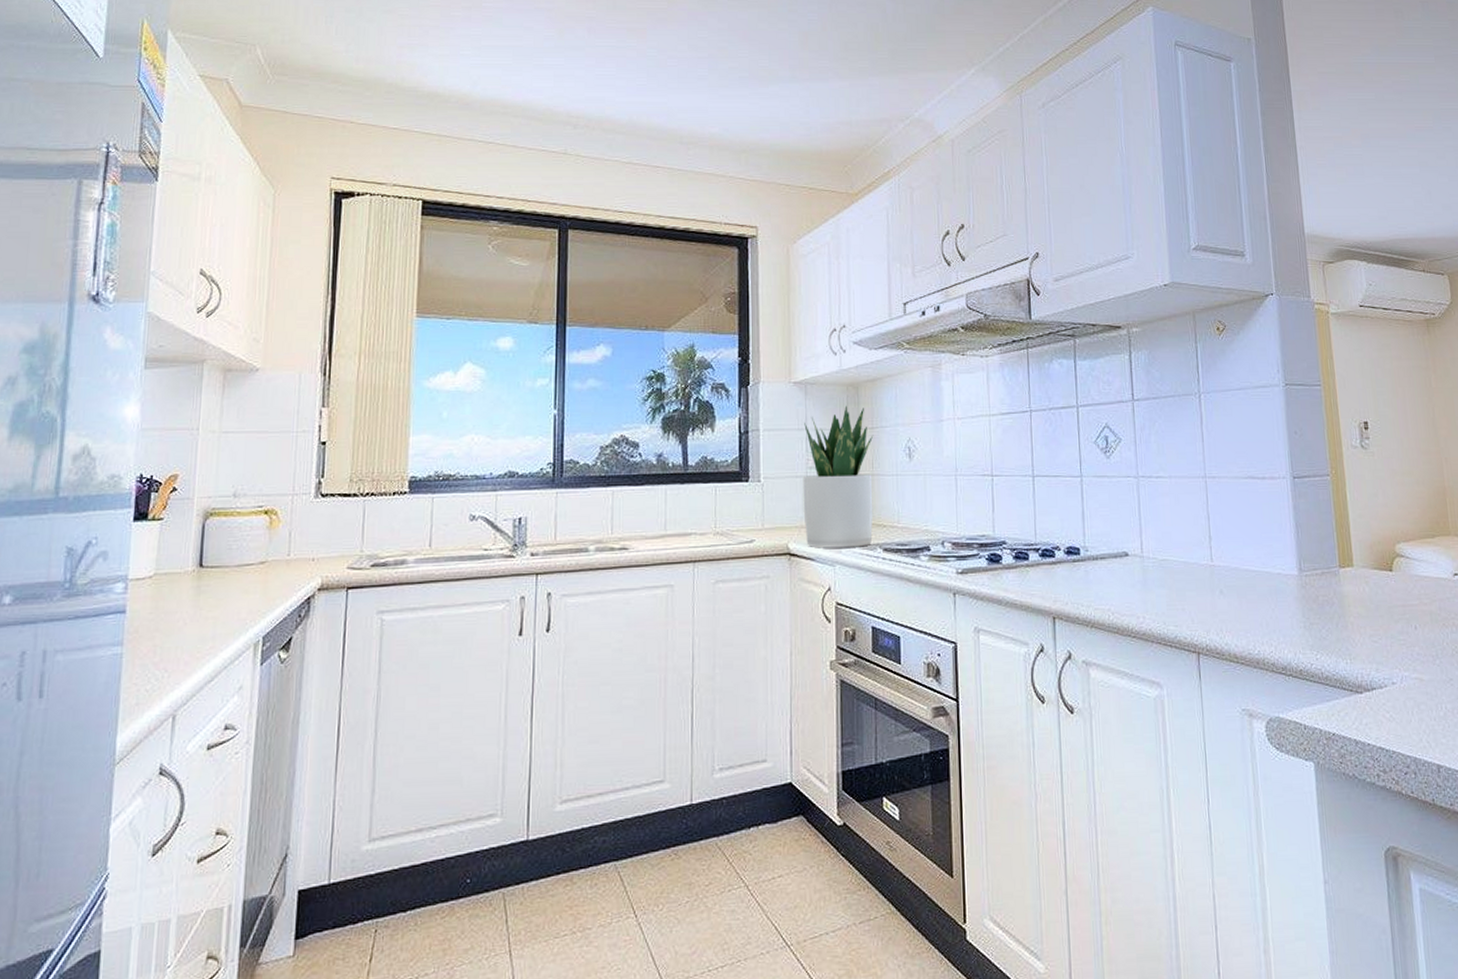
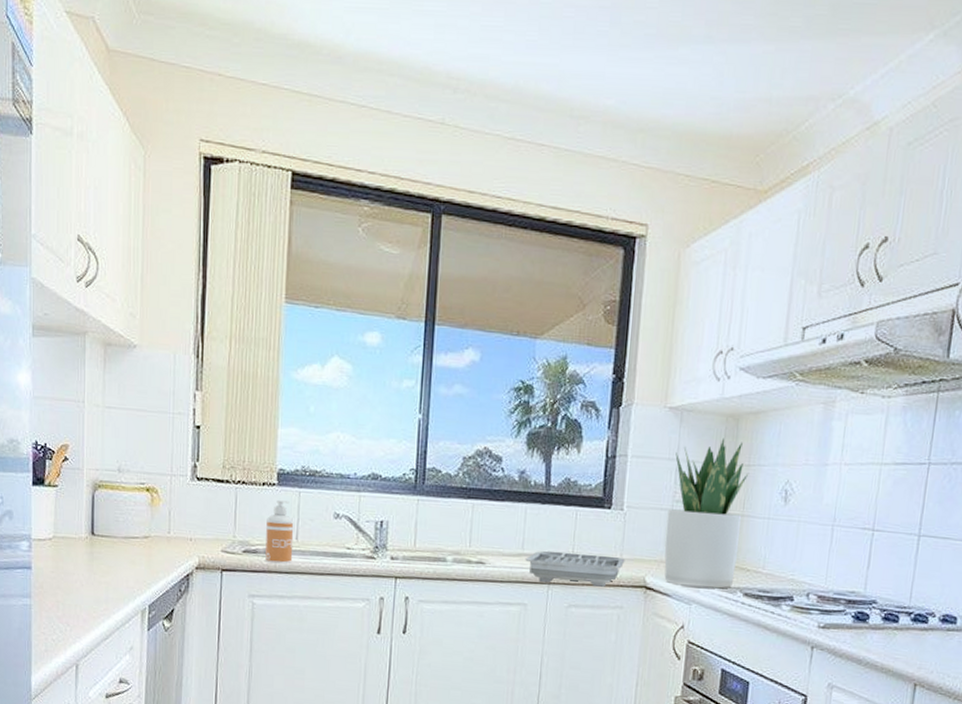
soap dispenser: none [396,508,427,575] -> present [265,500,294,564]
dish rack: none [668,527,767,562] -> present [525,550,625,588]

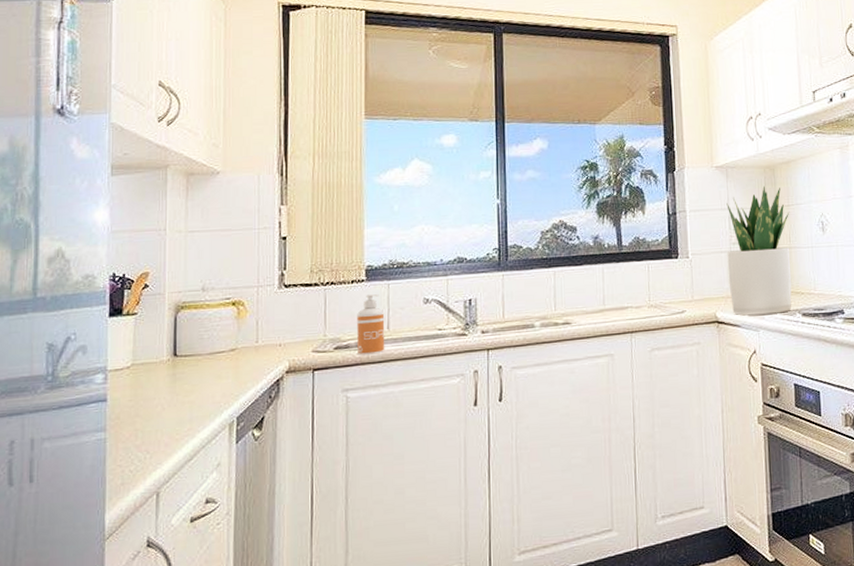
dish rack: present [525,550,625,588] -> none [607,299,697,333]

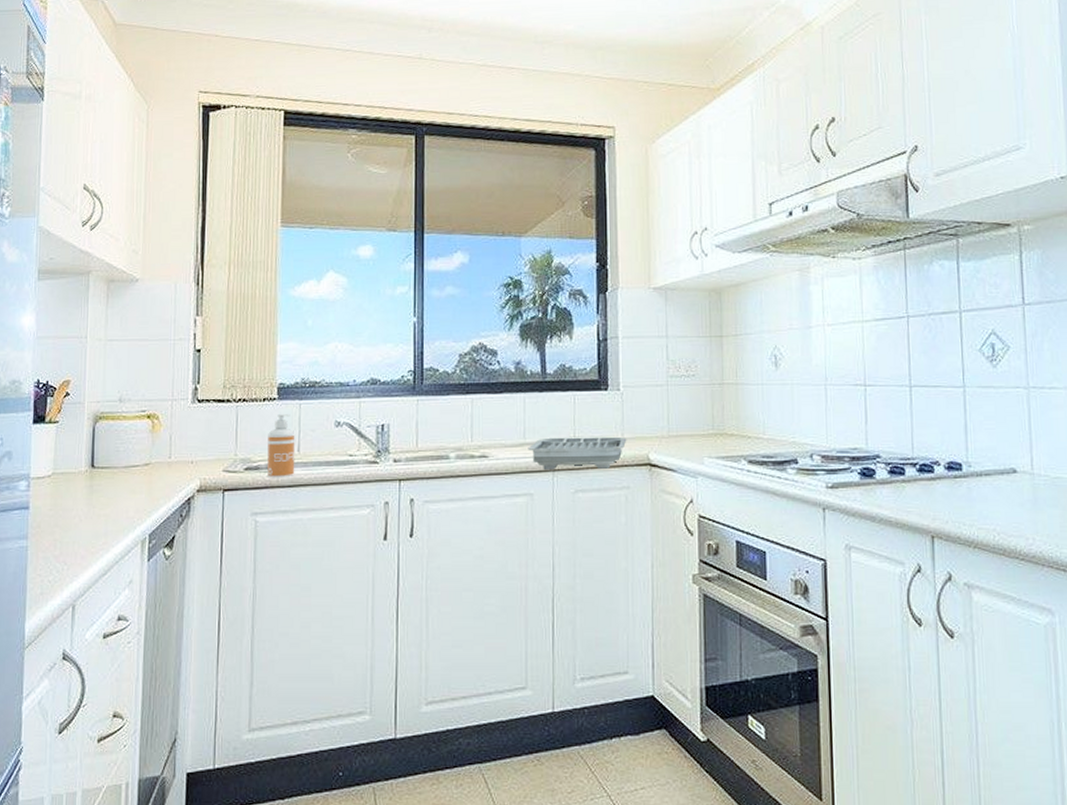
dish rack: none [607,299,697,333] -> present [528,436,627,471]
planter: present [726,186,792,316] -> none [663,311,738,459]

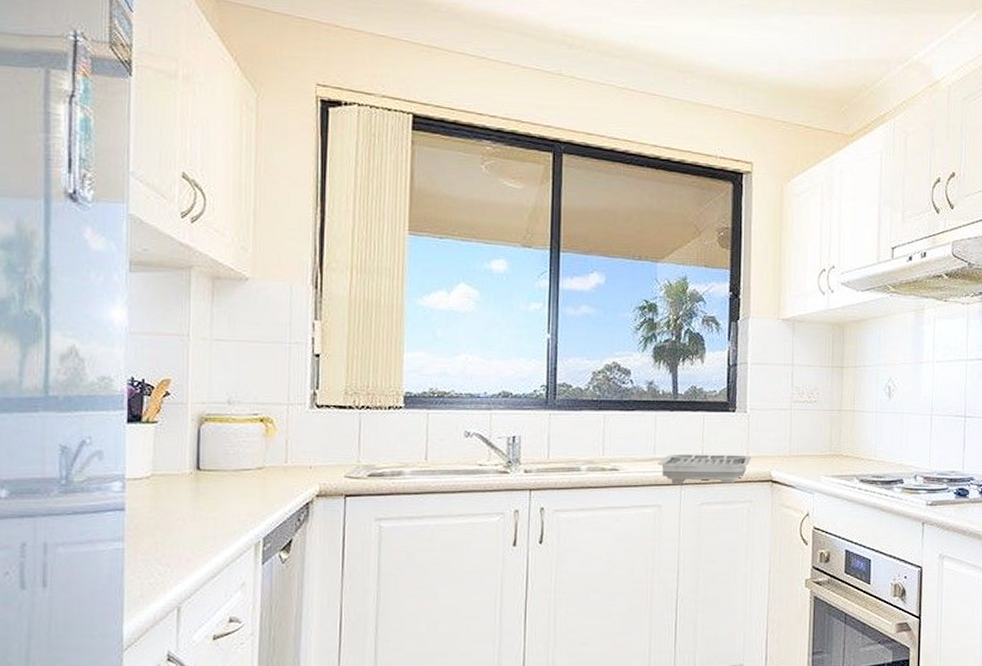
soap dispenser: present [267,414,295,478] -> none [393,423,423,485]

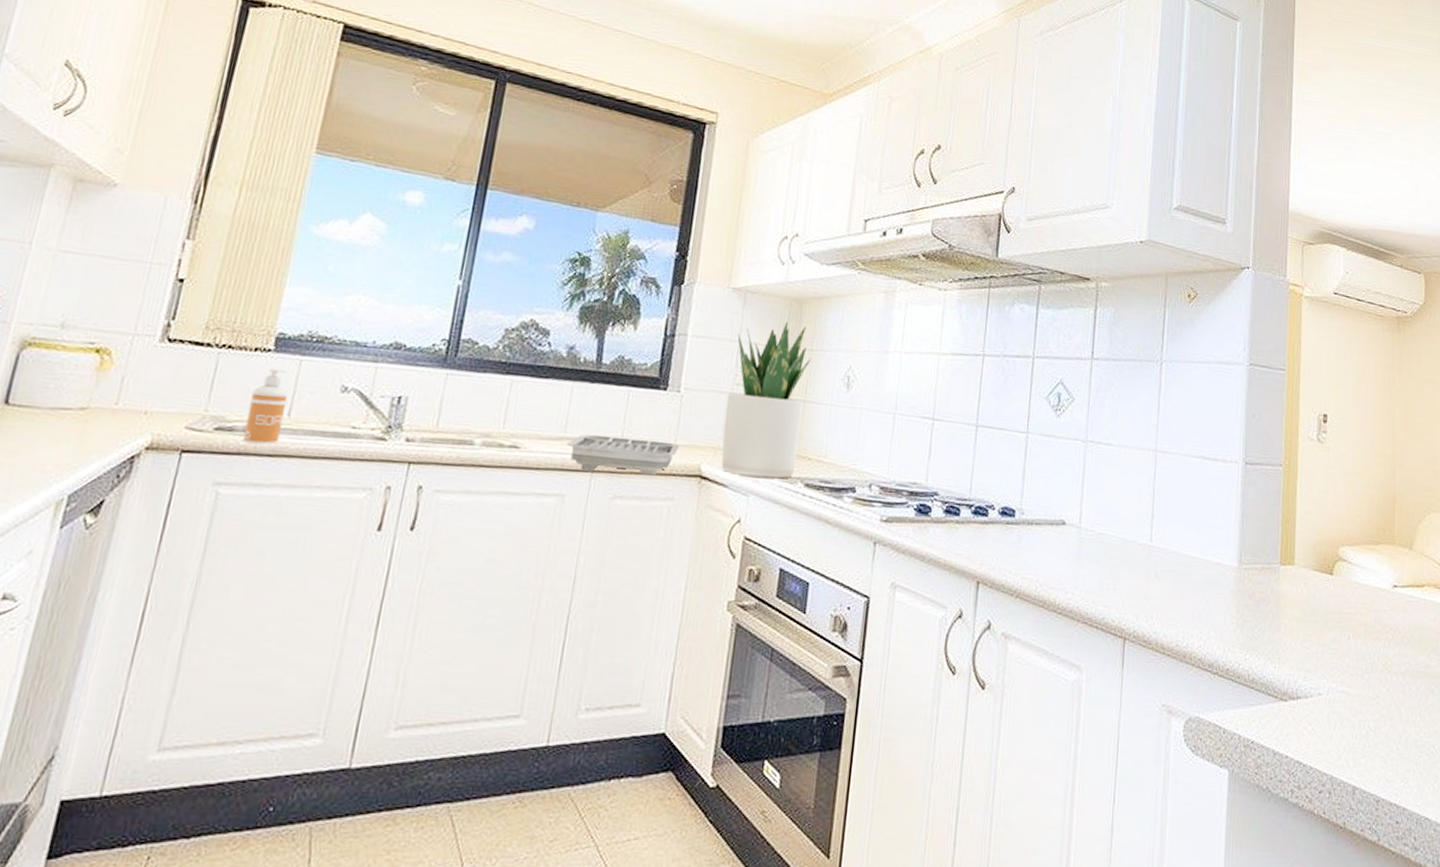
soap dispenser: none [393,423,423,485] -> present [243,369,288,445]
planter: none [786,344,857,477] -> present [721,321,812,479]

